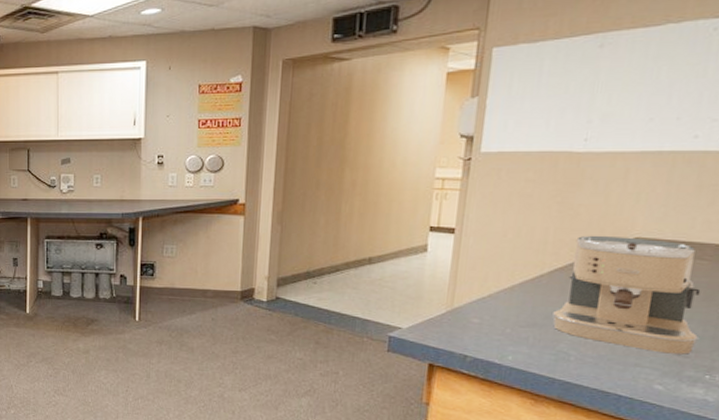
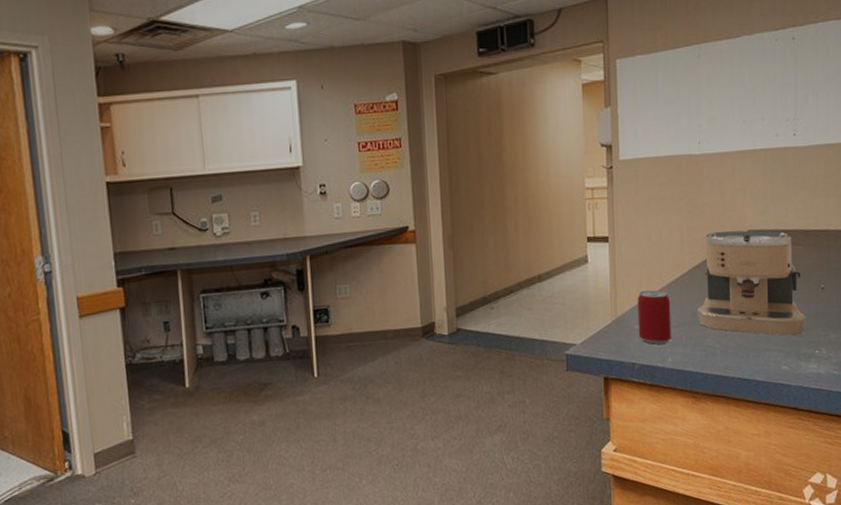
beer can: none [475,286,521,341] -> present [637,290,672,344]

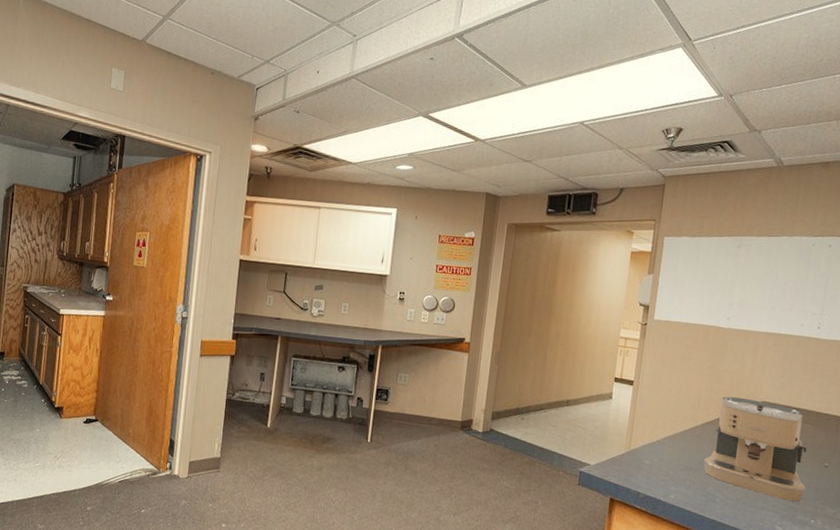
beer can: present [637,290,672,344] -> none [647,433,681,482]

